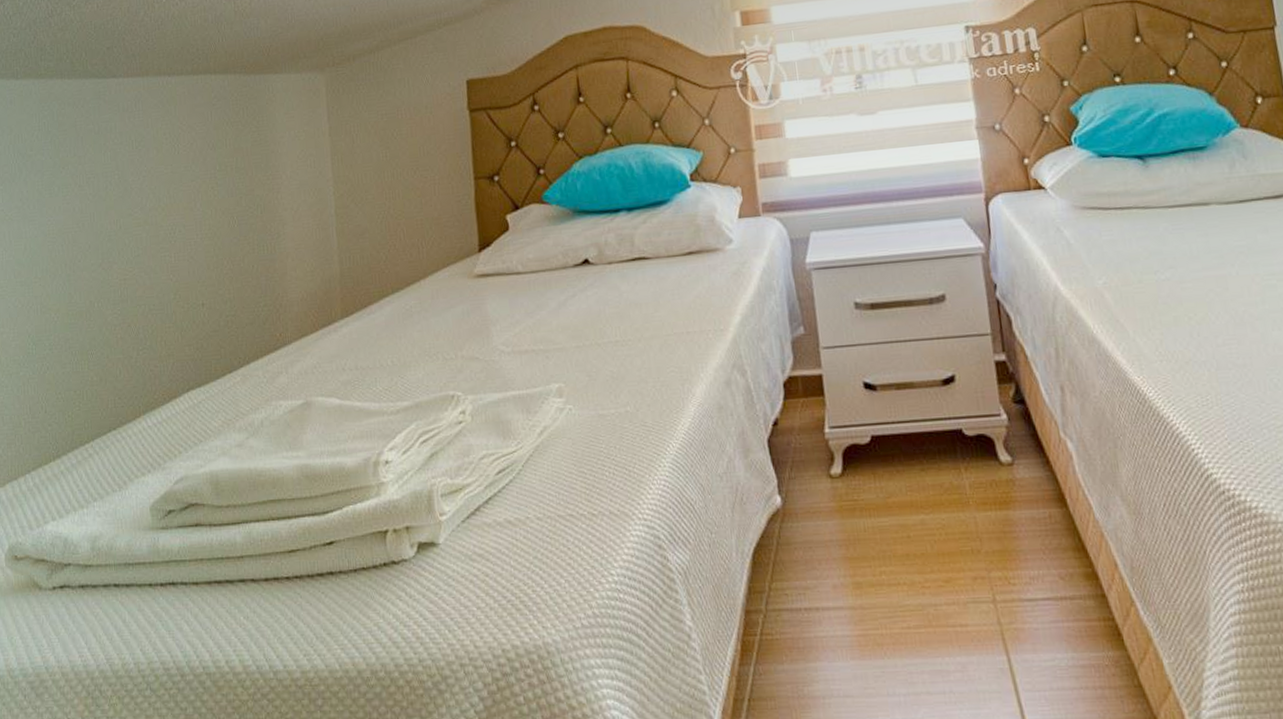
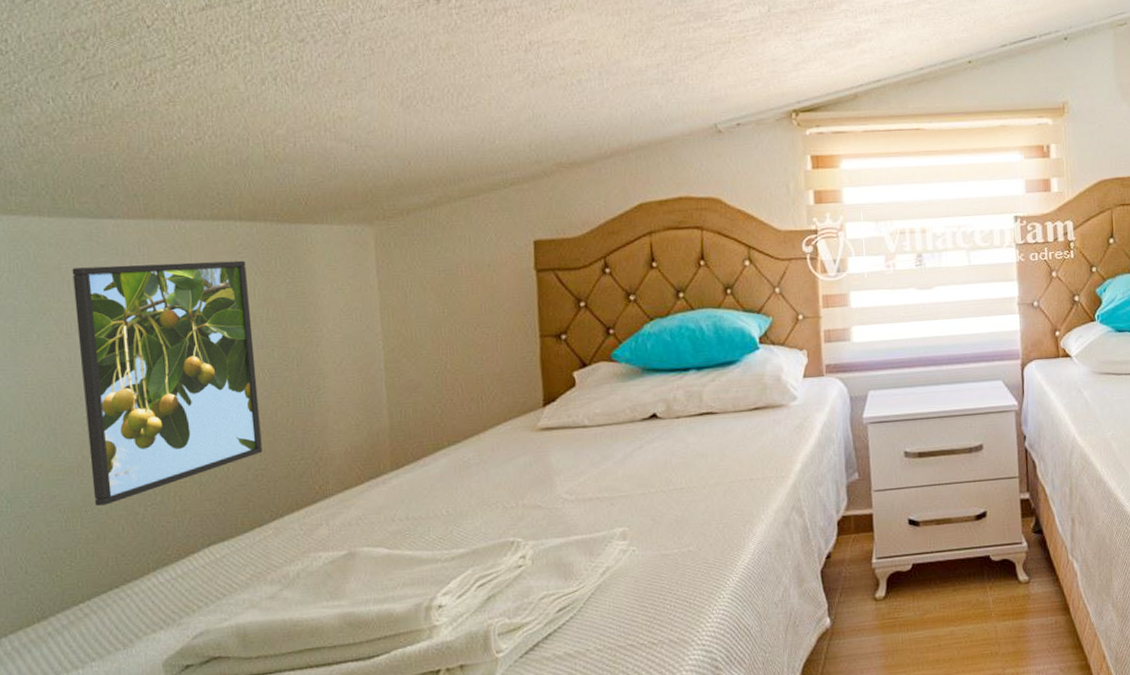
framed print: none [85,112,232,349] -> present [72,260,263,506]

